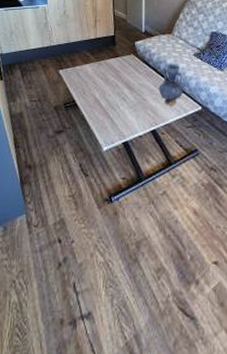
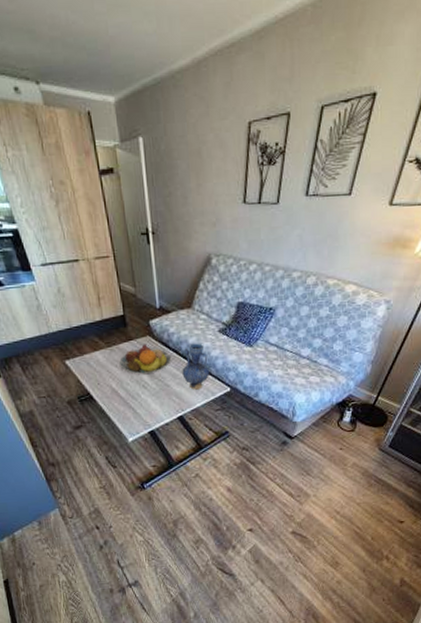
fruit bowl: none [105,61,150,88] -> present [119,344,171,375]

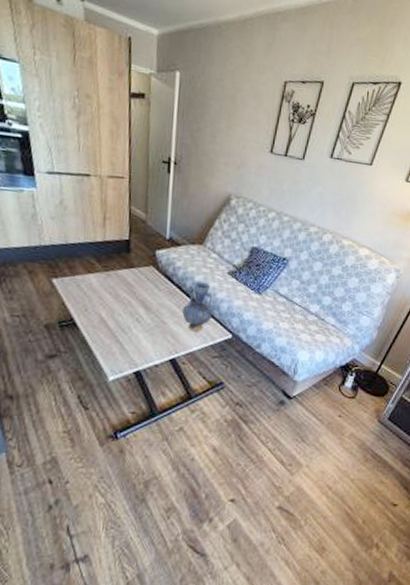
fruit bowl: present [119,344,171,375] -> none [114,274,173,308]

